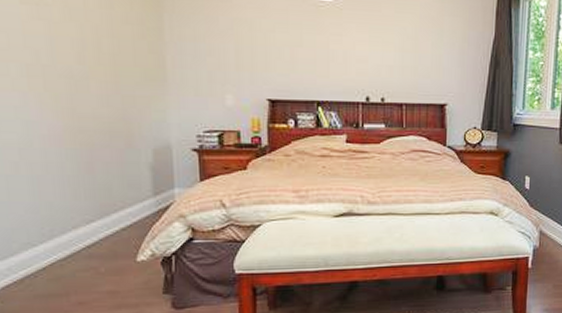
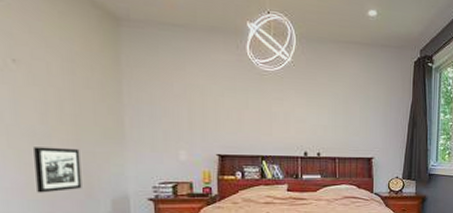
picture frame: none [71,90,122,141] -> present [34,147,82,193]

